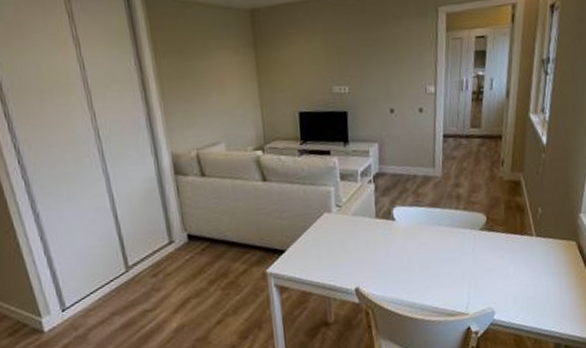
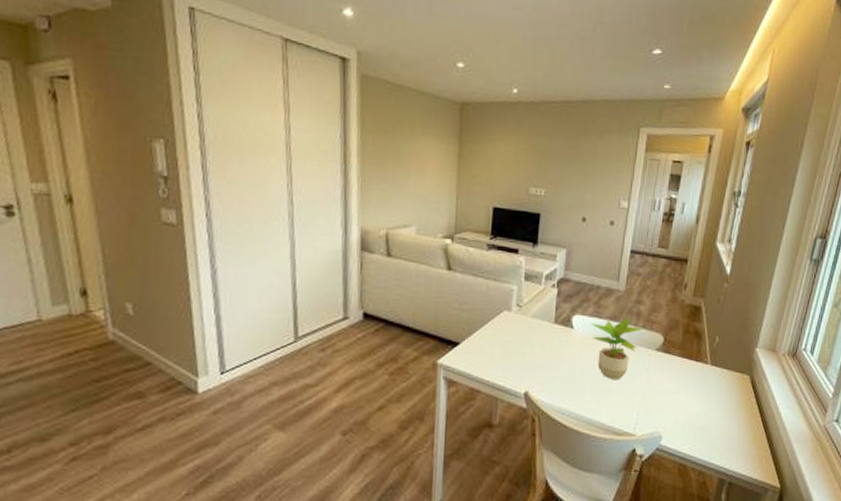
potted plant: none [411,202,465,264] -> present [591,317,643,379]

